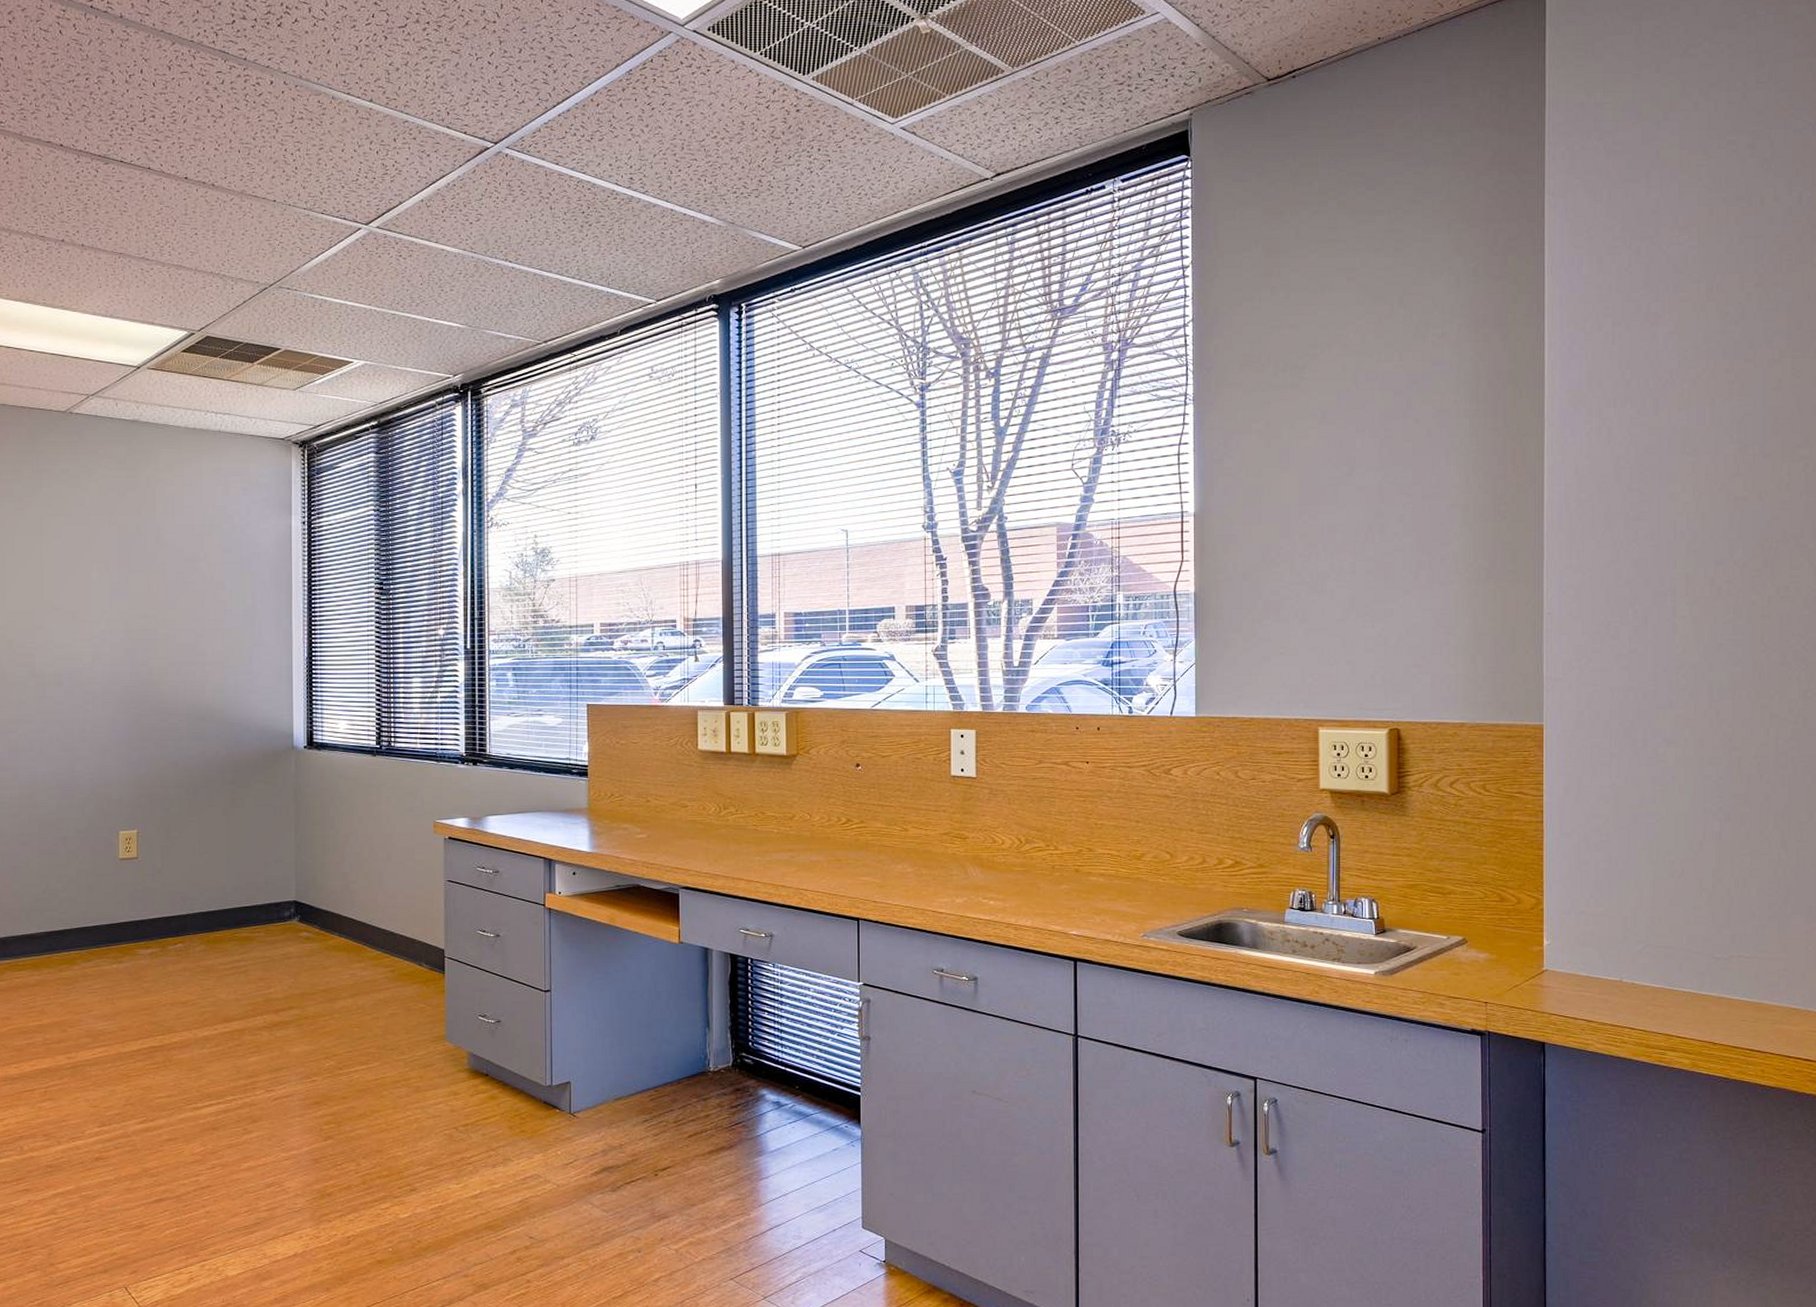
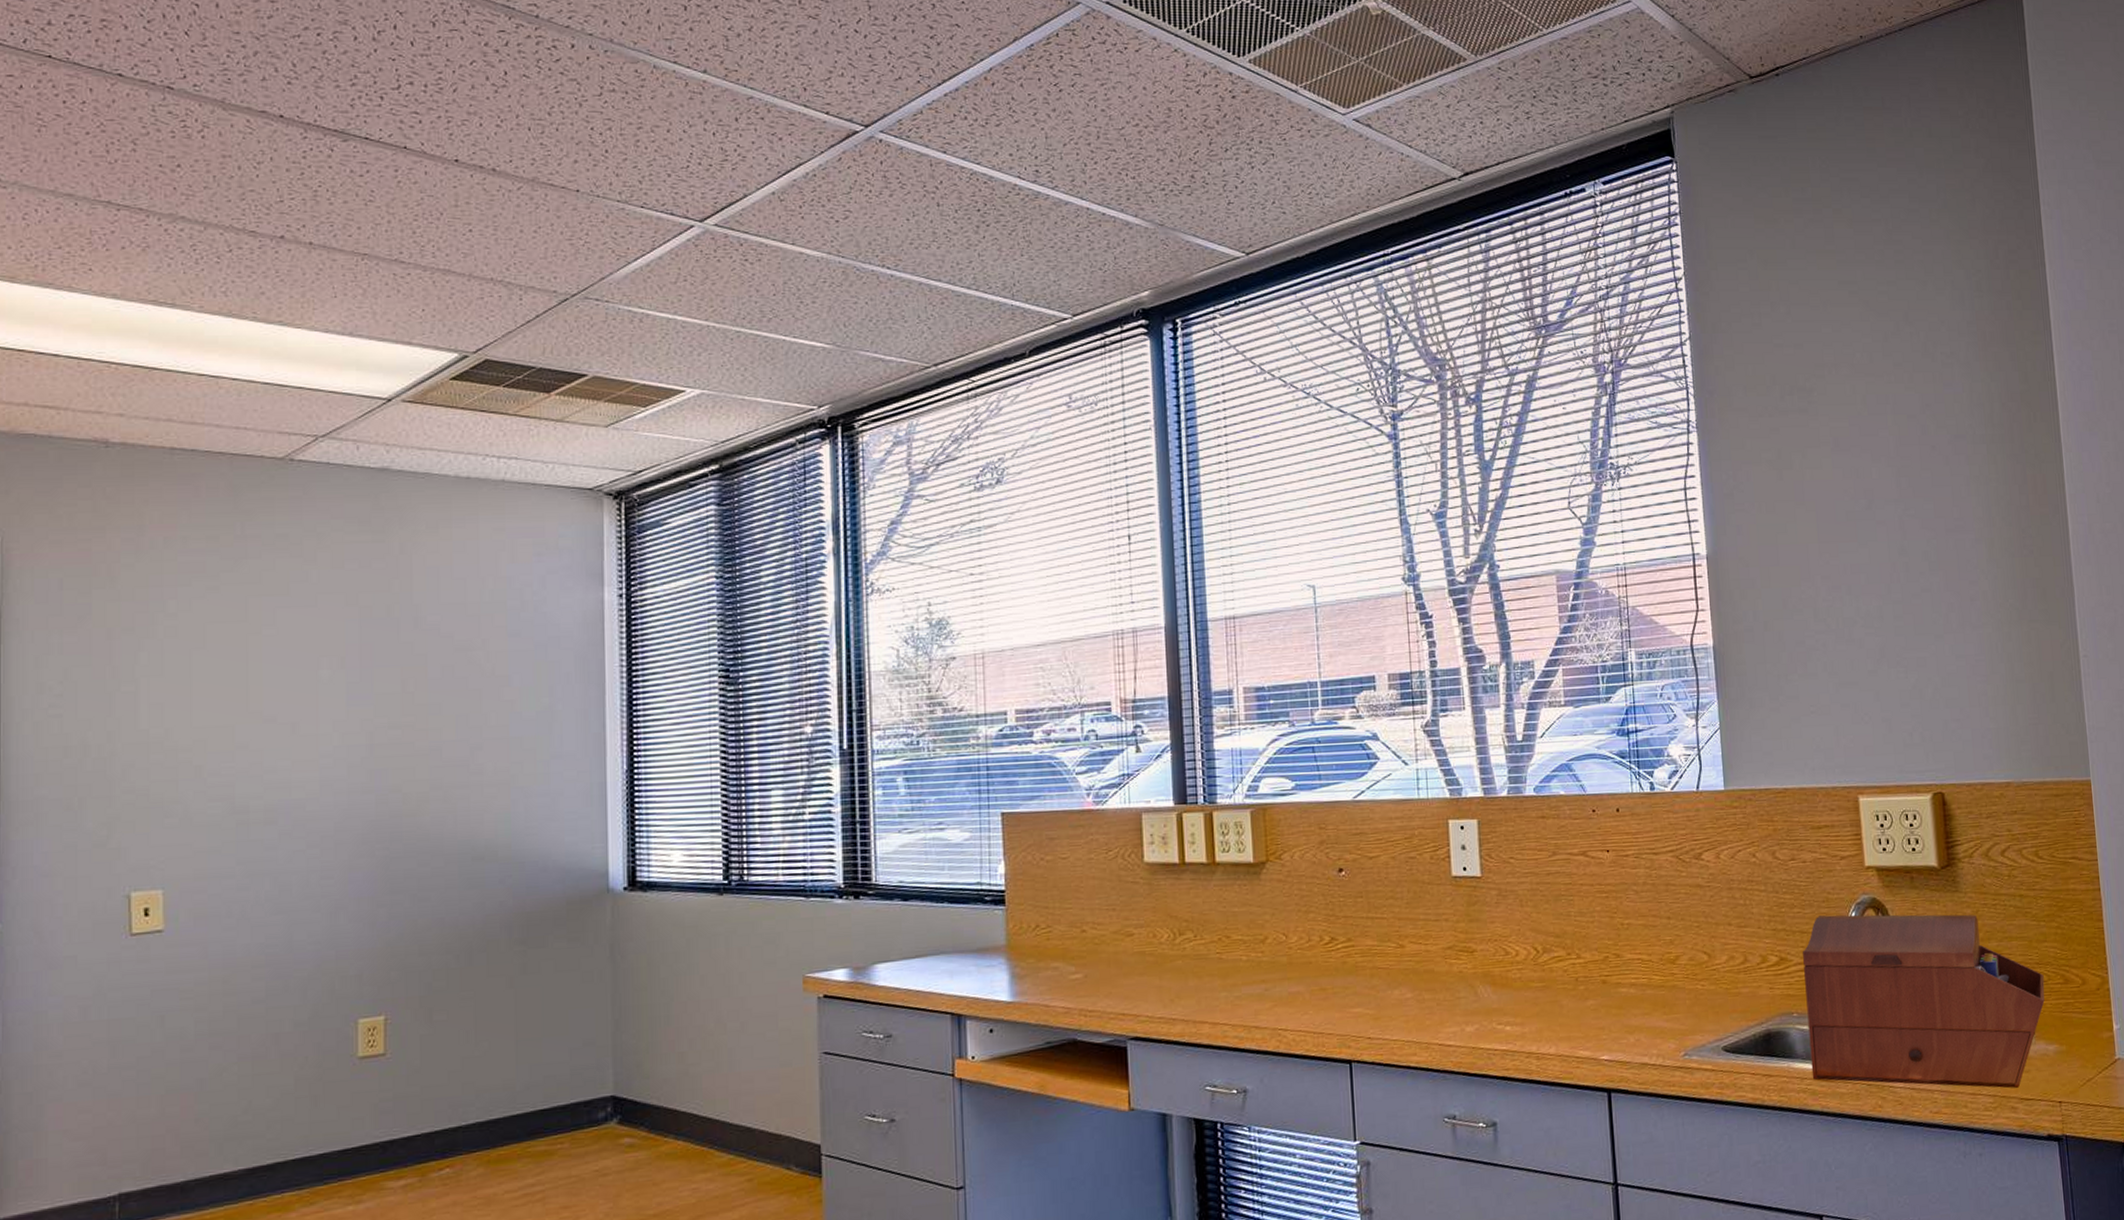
sewing box: none [1256,828,1481,987] -> present [1803,914,2045,1089]

